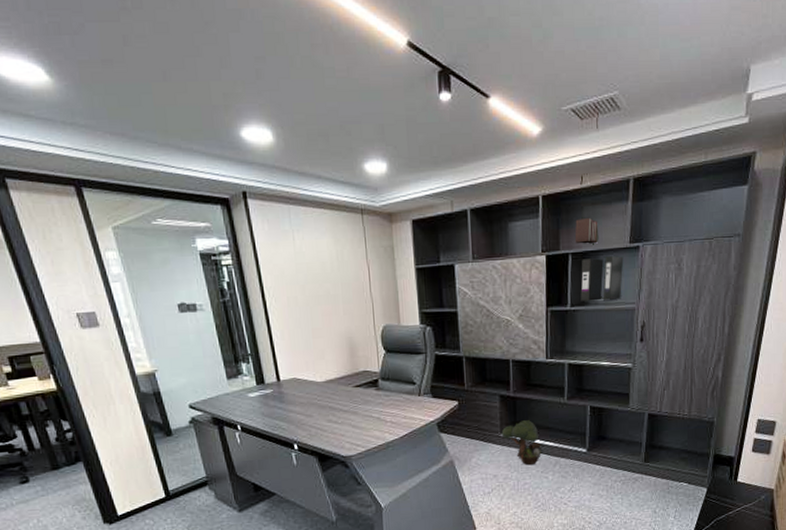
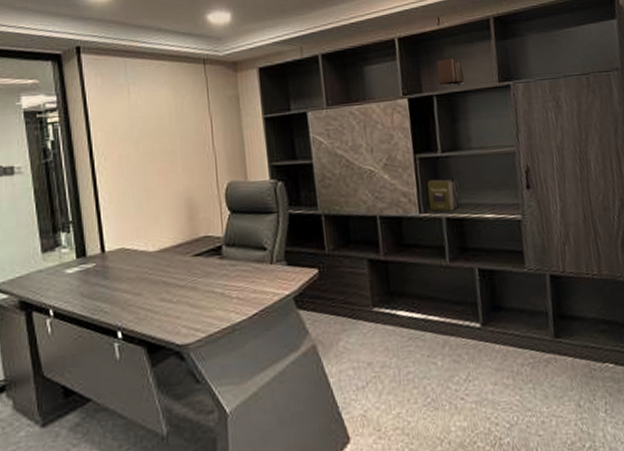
decorative tree: present [501,420,541,466] -> none [373,289,425,348]
books: none [555,329,583,358] -> present [427,177,461,212]
binder: present [580,258,604,301] -> none [448,99,476,146]
binder: present [603,256,624,300] -> none [473,96,498,144]

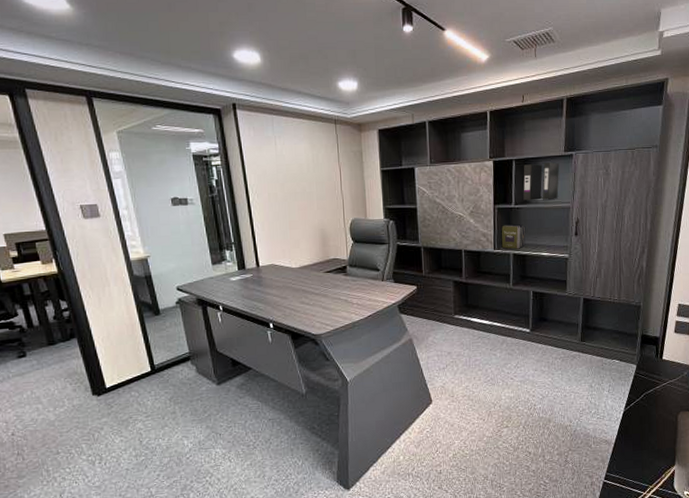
books: present [436,58,465,85] -> none [517,130,538,152]
binder: none [448,99,476,146] -> present [523,164,543,200]
binder: none [473,96,498,144] -> present [542,162,560,200]

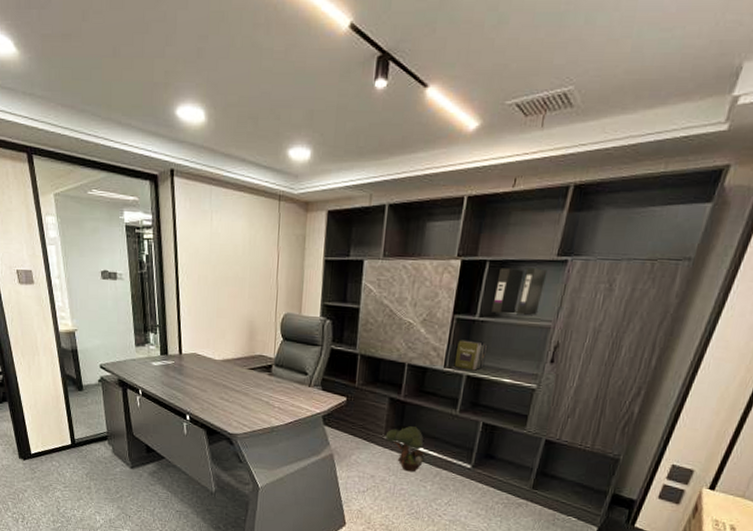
decorative tree: none [455,303,490,344] -> present [385,426,424,472]

